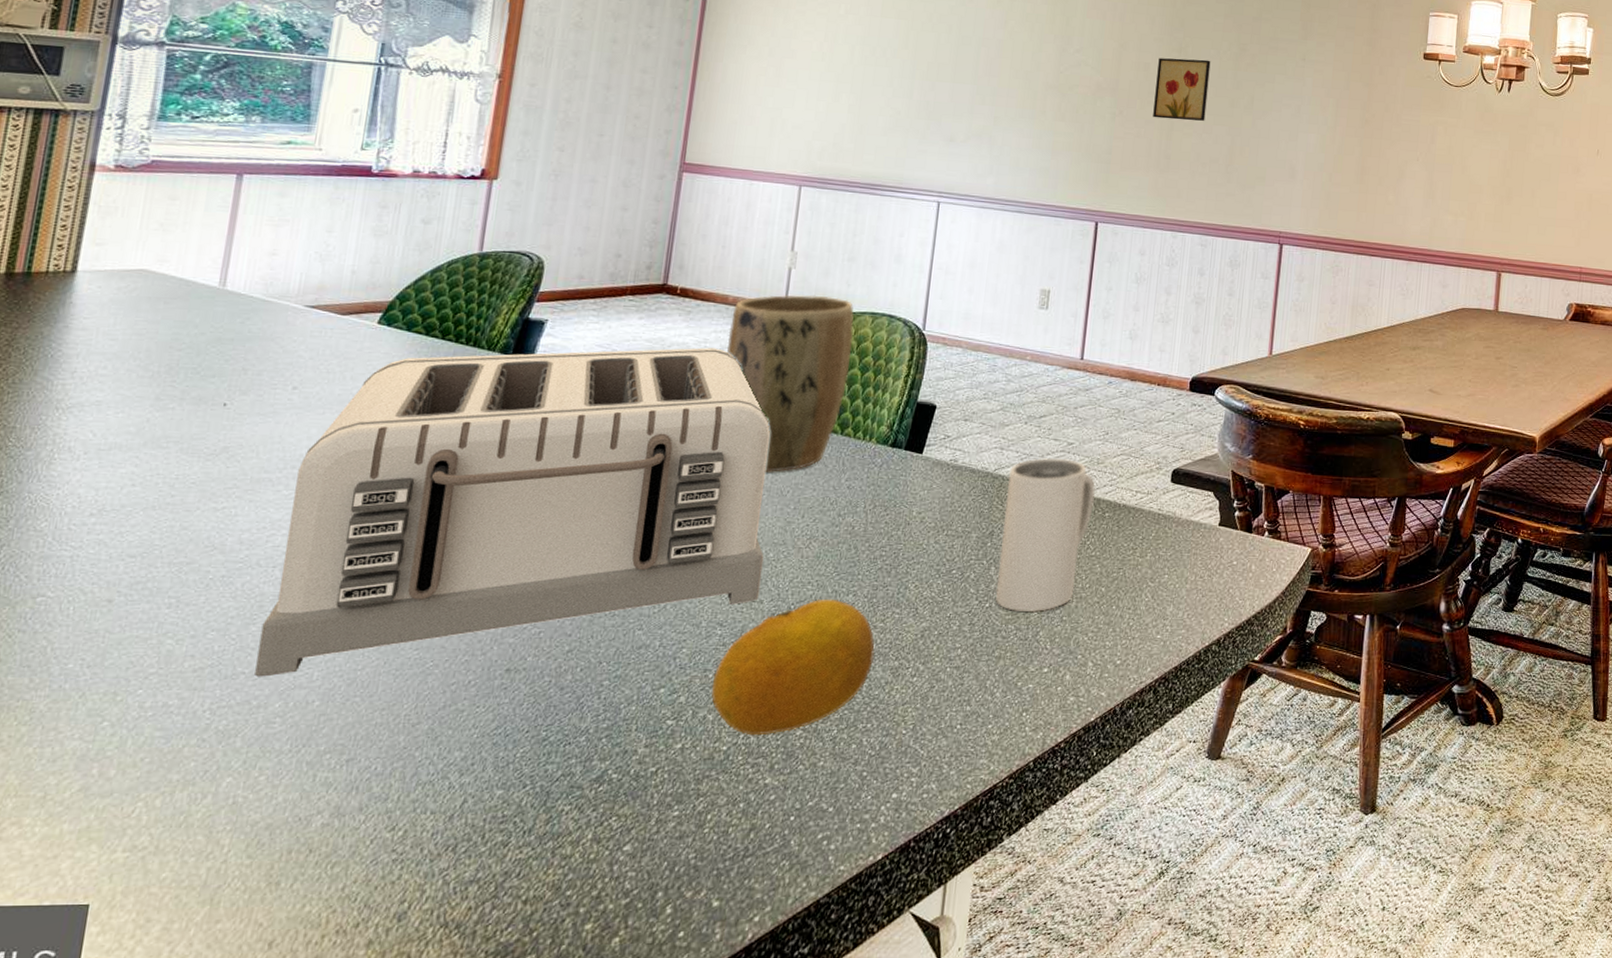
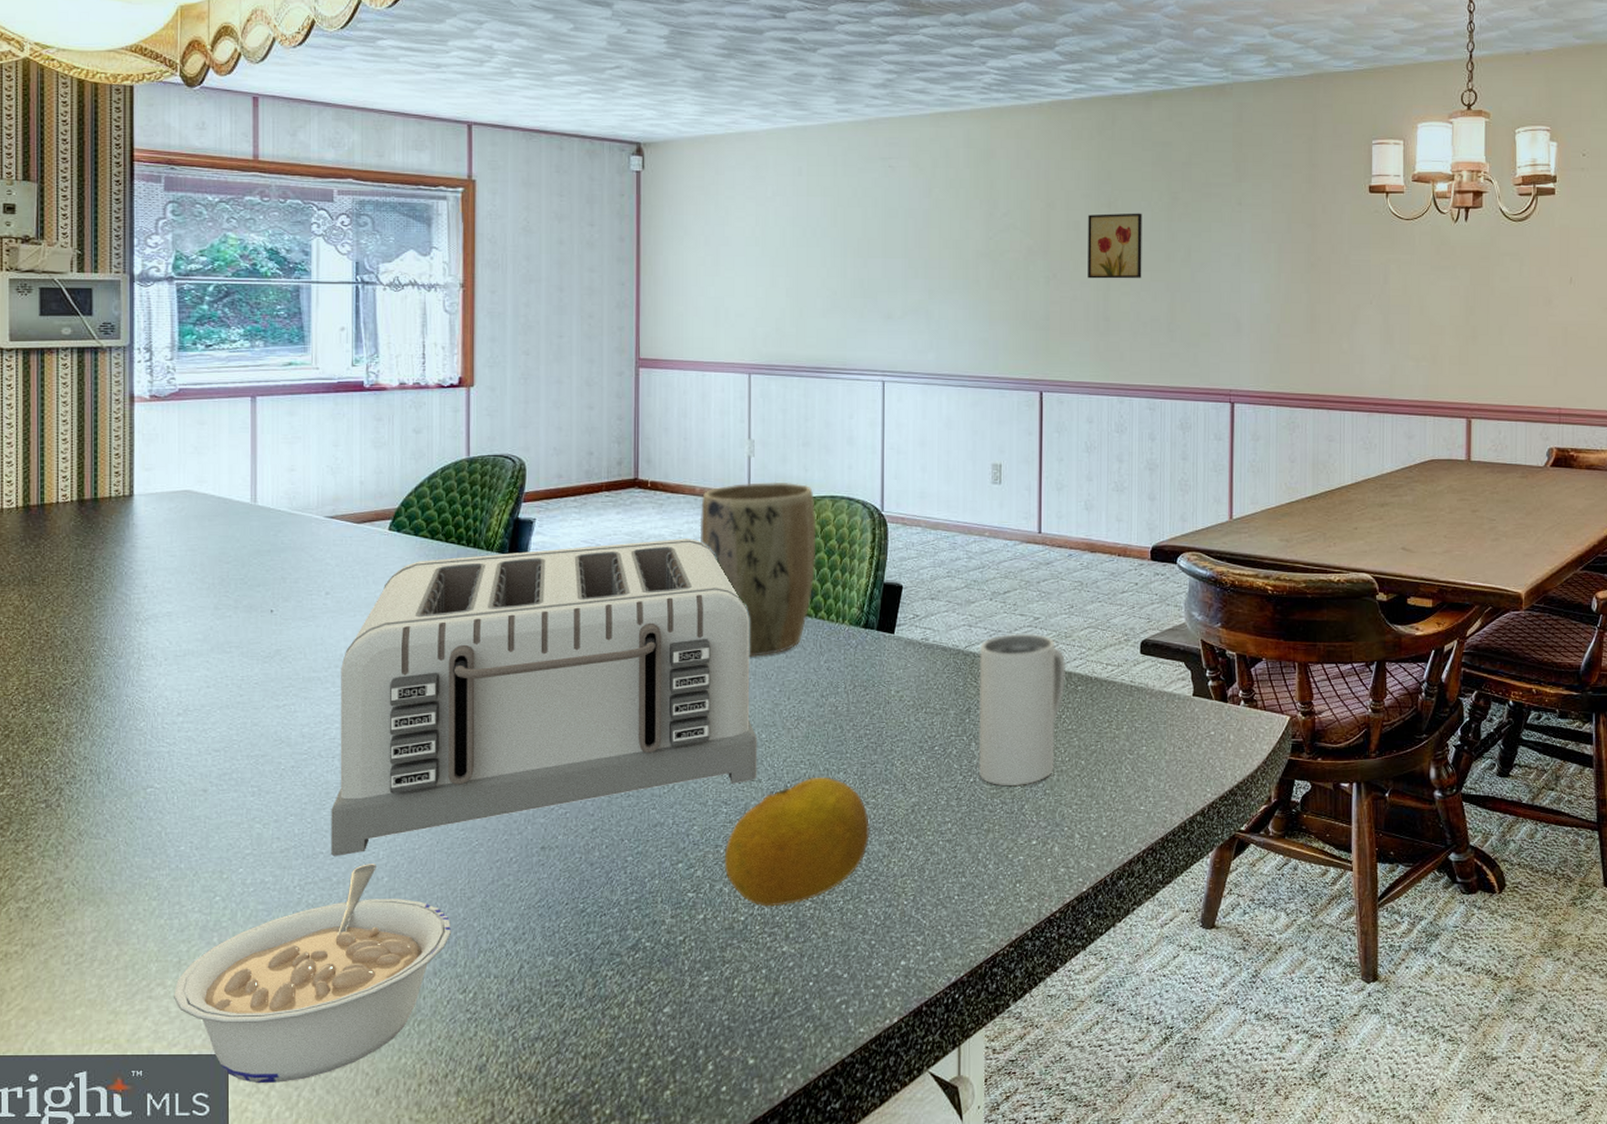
legume: none [29,686,388,937] -> present [173,864,451,1083]

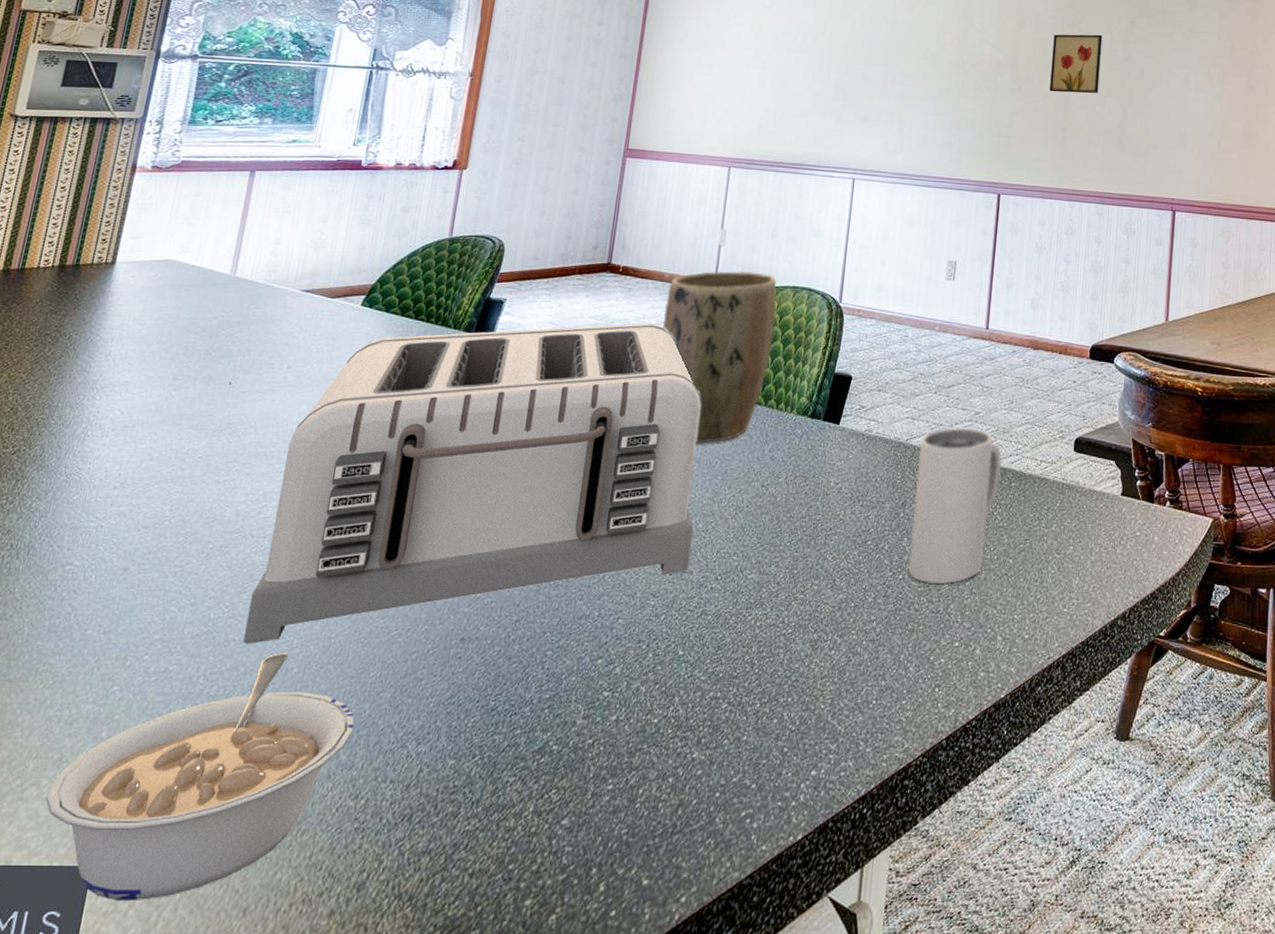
fruit: present [724,776,869,907] -> none [644,569,795,709]

